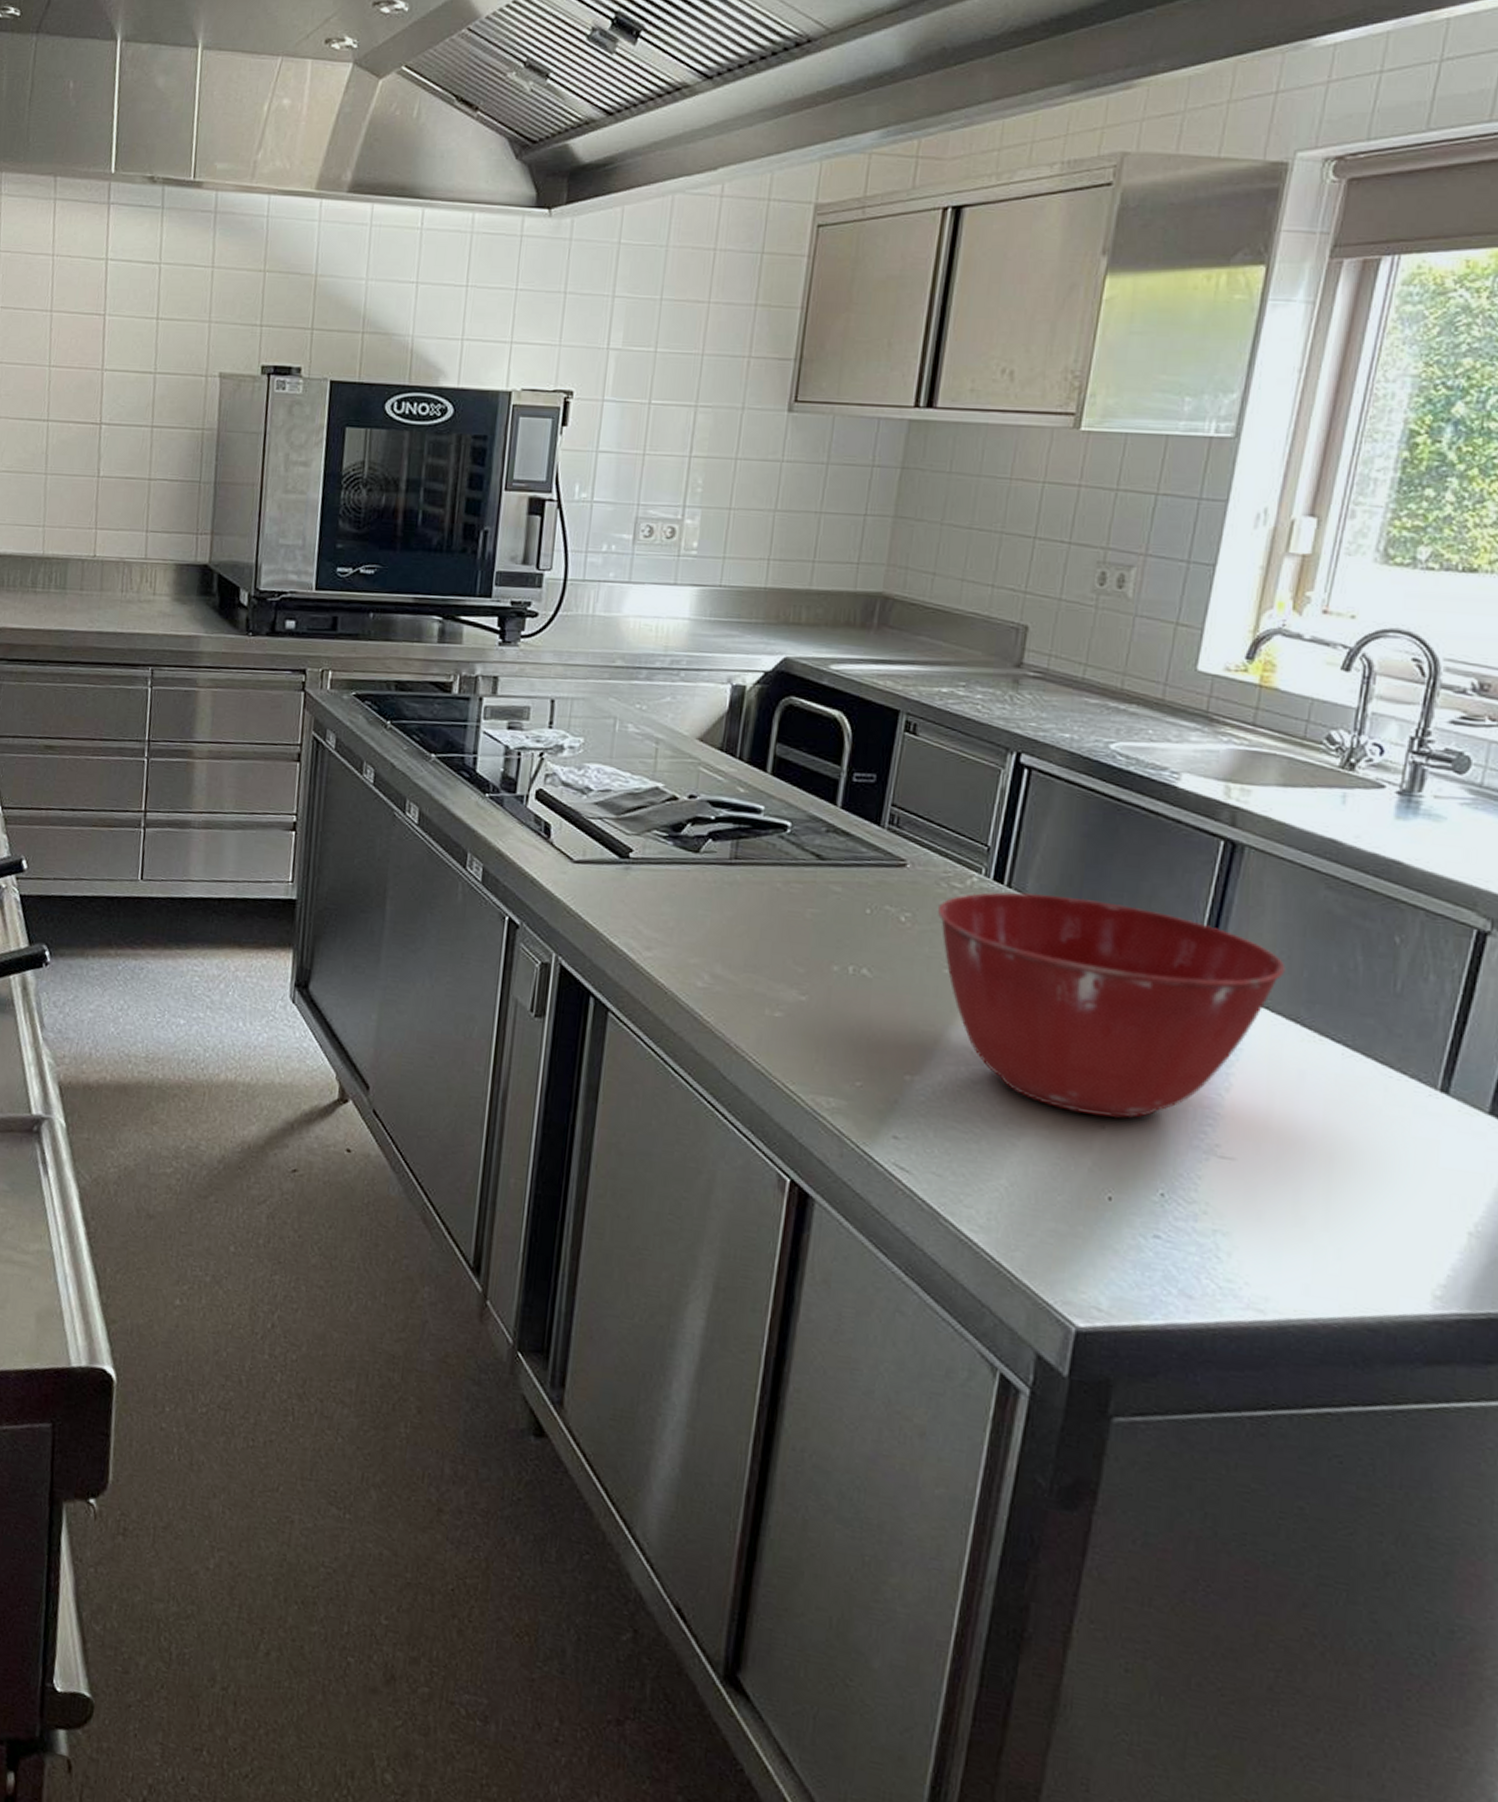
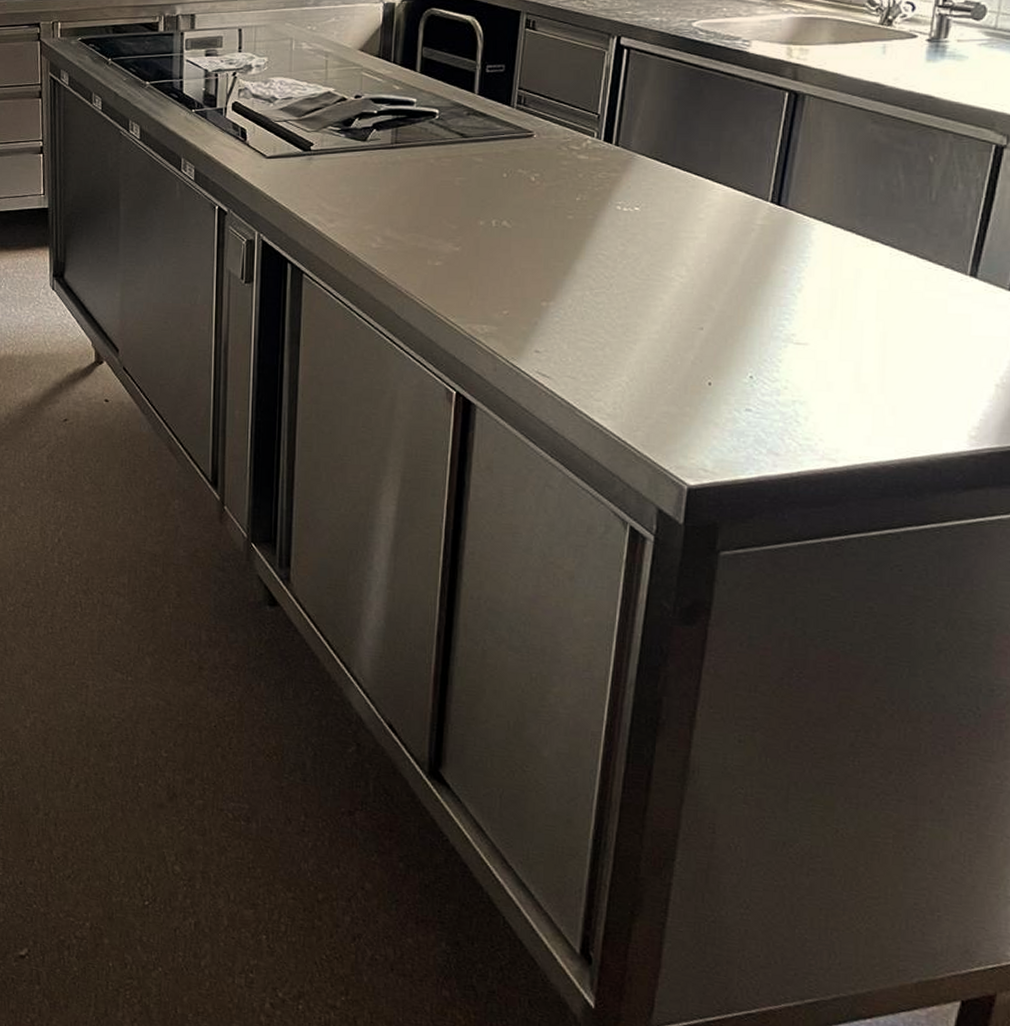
mixing bowl: present [937,892,1286,1118] -> none [560,148,842,320]

